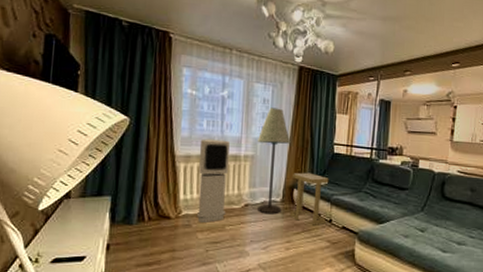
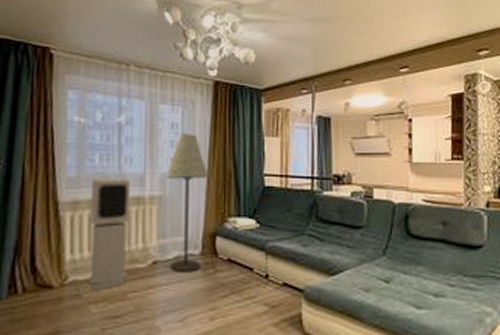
side table: present [289,172,329,226] -> none [212,214,261,284]

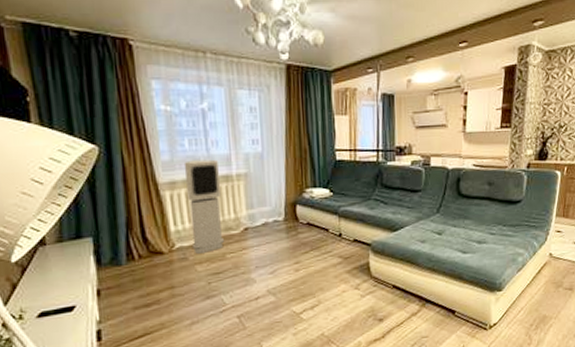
floor lamp: present [165,133,209,273] -> none [248,116,287,236]

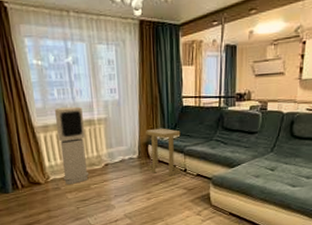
side table: none [293,185,335,242] -> present [146,128,181,176]

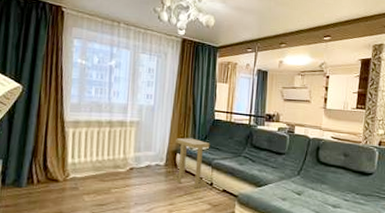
air purifier: present [54,106,90,184] -> none [83,105,116,185]

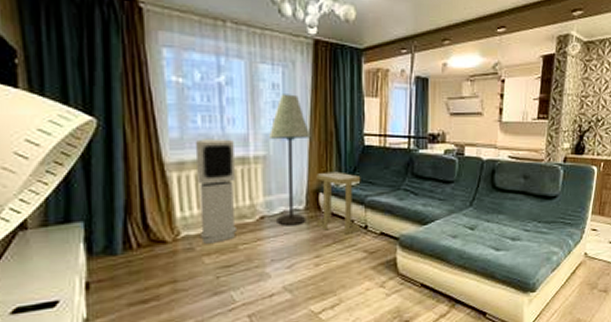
air purifier: none [83,105,116,185] -> present [195,139,238,244]
floor lamp: none [142,76,174,178] -> present [268,94,311,226]

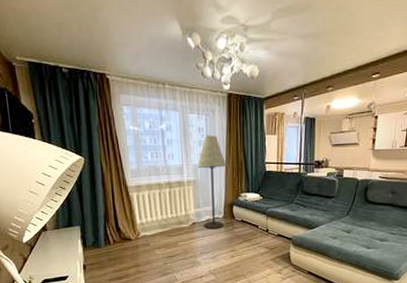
air purifier: present [195,139,238,244] -> none [147,169,178,241]
side table: present [316,171,361,234] -> none [231,190,263,236]

